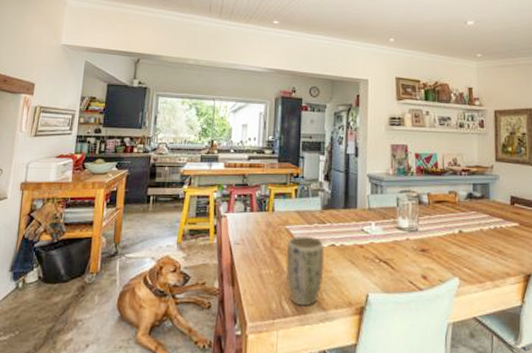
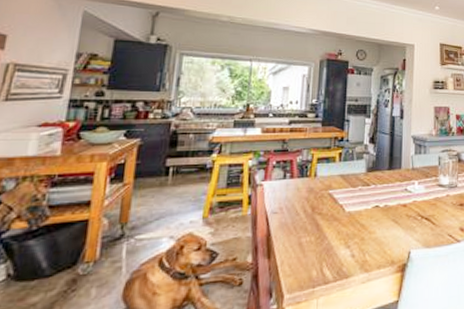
plant pot: present [286,235,325,306] -> none [327,199,369,271]

